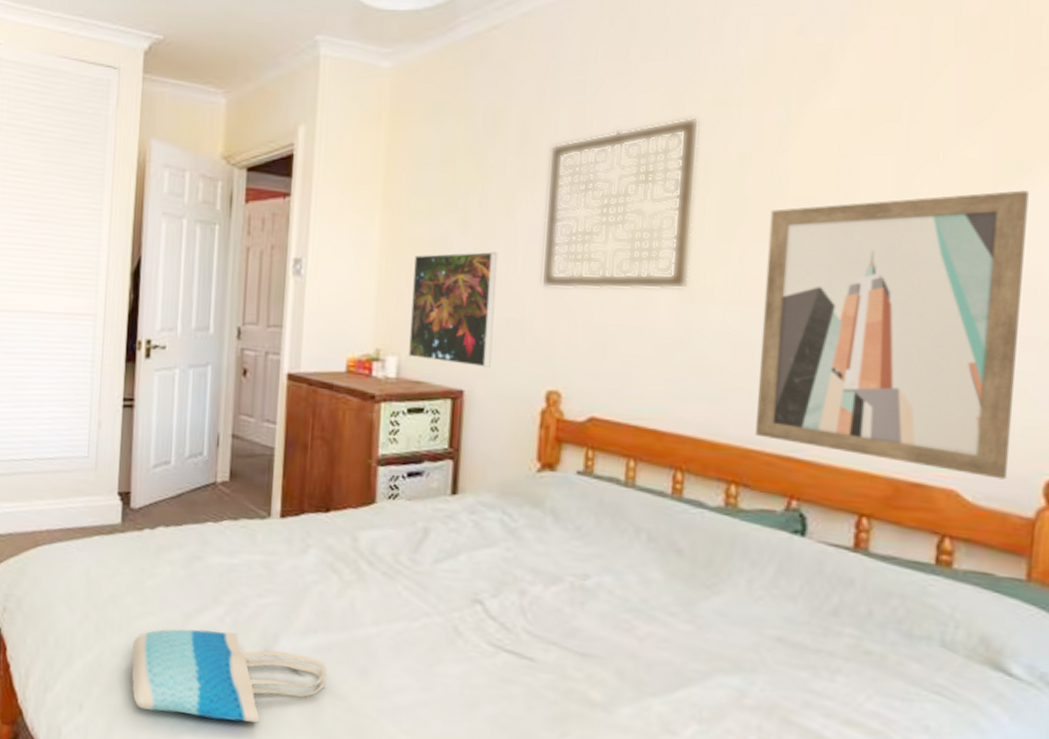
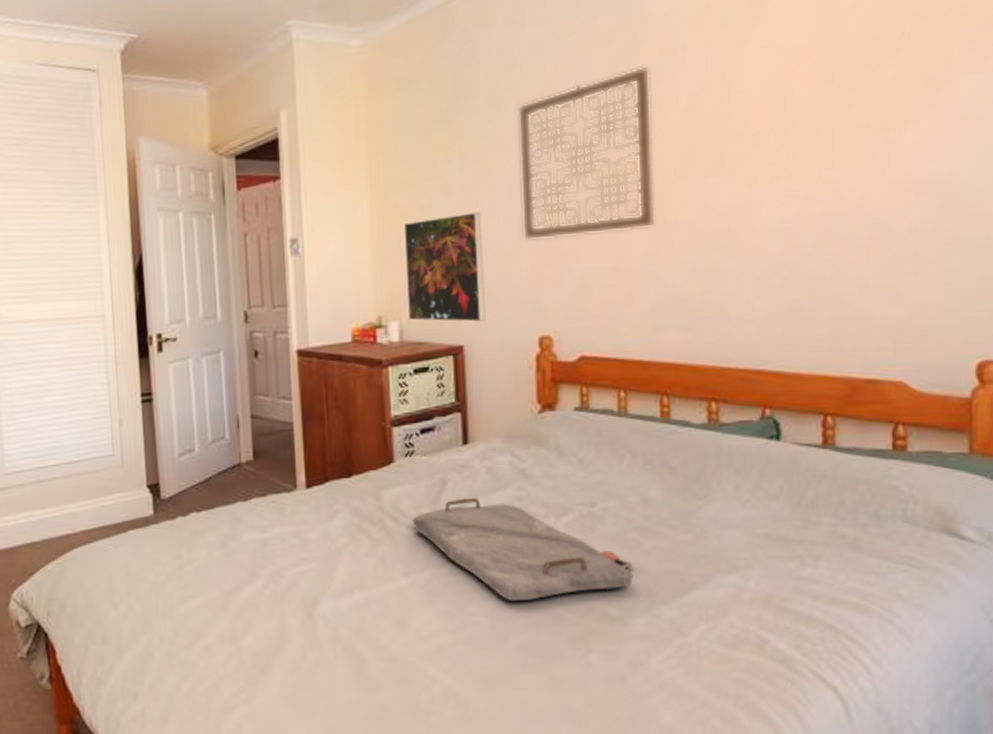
tote bag: present [131,628,327,724] -> none [179,602,367,690]
serving tray: none [388,551,624,672] -> present [412,498,634,602]
wall art: present [756,190,1029,480] -> none [721,105,945,367]

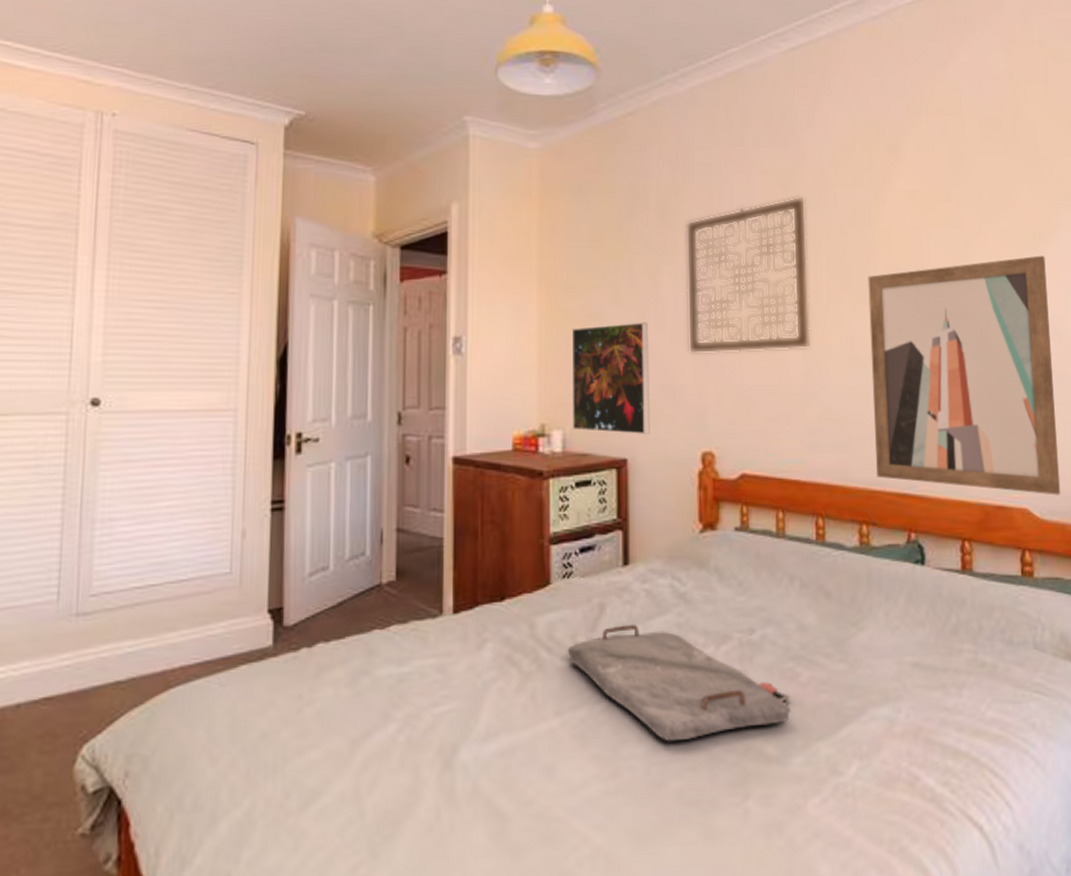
wall art: none [721,105,945,367] -> present [868,255,1061,495]

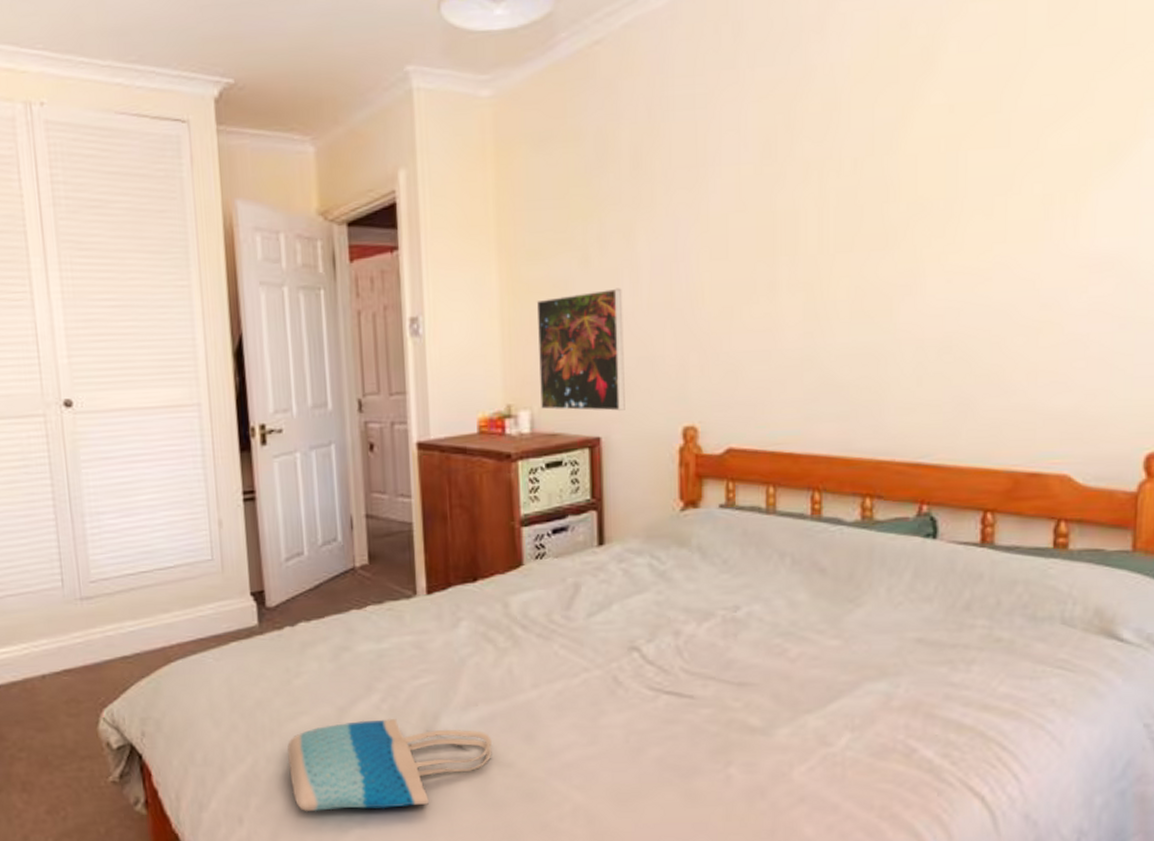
tote bag: none [290,751,511,865] -> present [287,718,492,812]
serving tray: present [567,625,791,742] -> none [542,603,778,713]
wall art: present [686,196,811,354] -> none [664,125,812,321]
wall art: present [868,255,1061,495] -> none [884,172,1121,459]

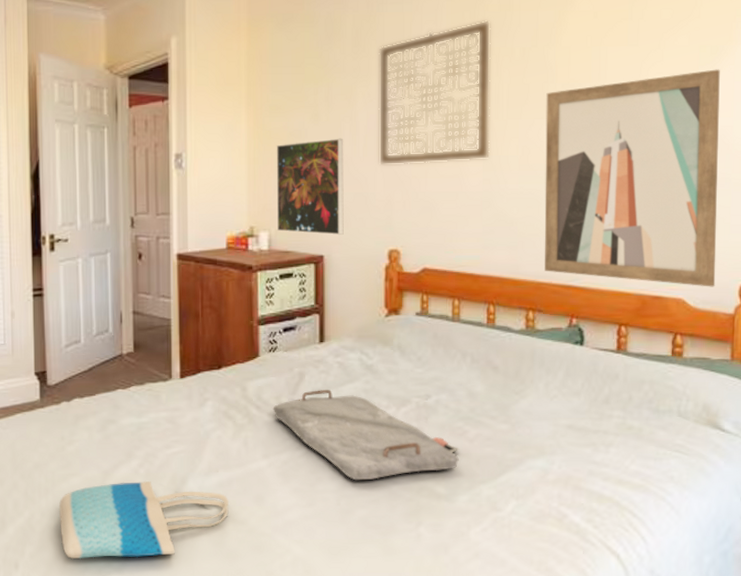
serving tray: none [542,603,778,713] -> present [273,390,459,481]
wall art: none [664,125,812,321] -> present [378,20,491,165]
wall art: none [884,172,1121,459] -> present [544,69,720,287]

